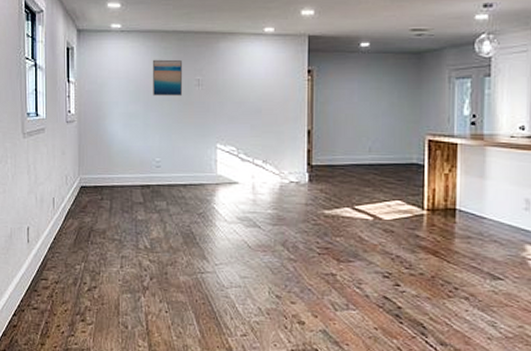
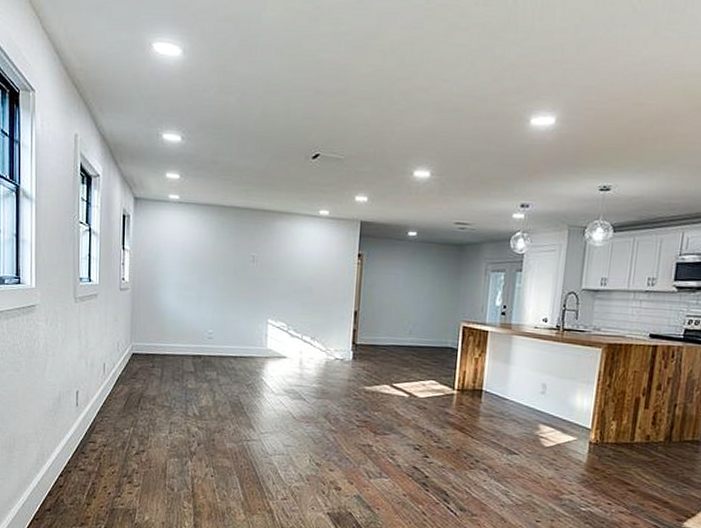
wall art: present [153,59,182,96] -> none [208,233,238,271]

